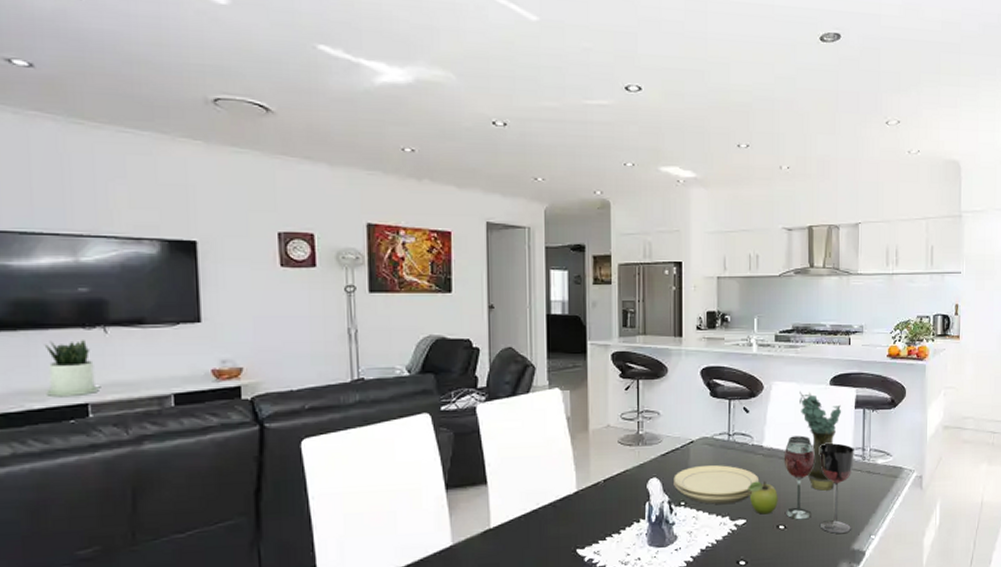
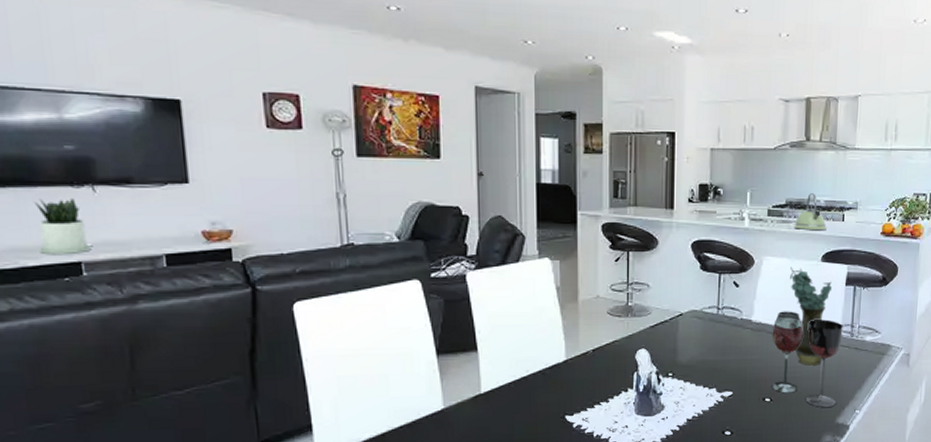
plate: present [674,465,760,504] -> none [662,338,747,376]
fruit: present [748,480,778,515] -> none [735,354,765,387]
kettle: none [801,318,834,355] -> present [794,193,827,231]

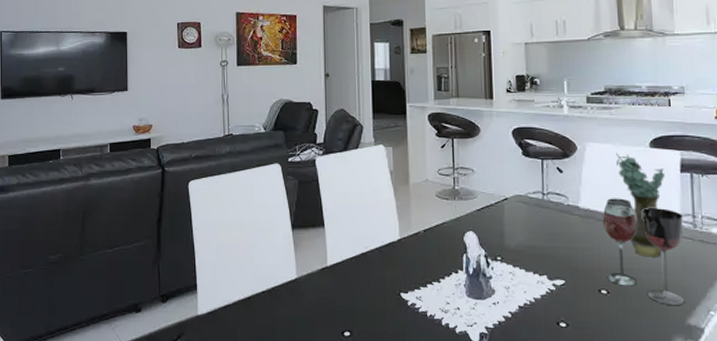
planter: present [33,198,91,255] -> none [37,104,67,144]
kettle: present [794,193,827,231] -> none [615,80,652,117]

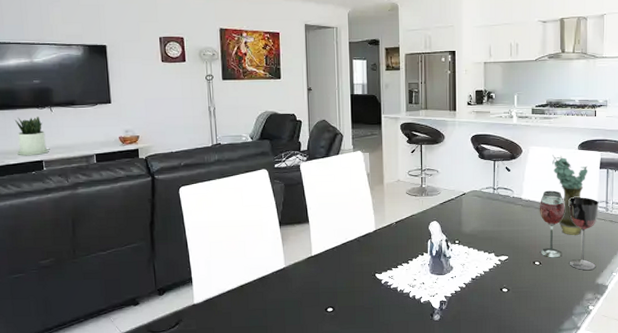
planter: none [37,104,67,144] -> present [14,117,49,156]

